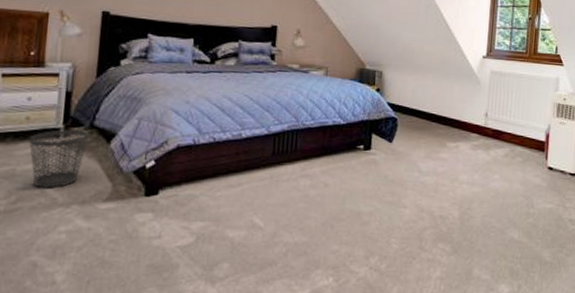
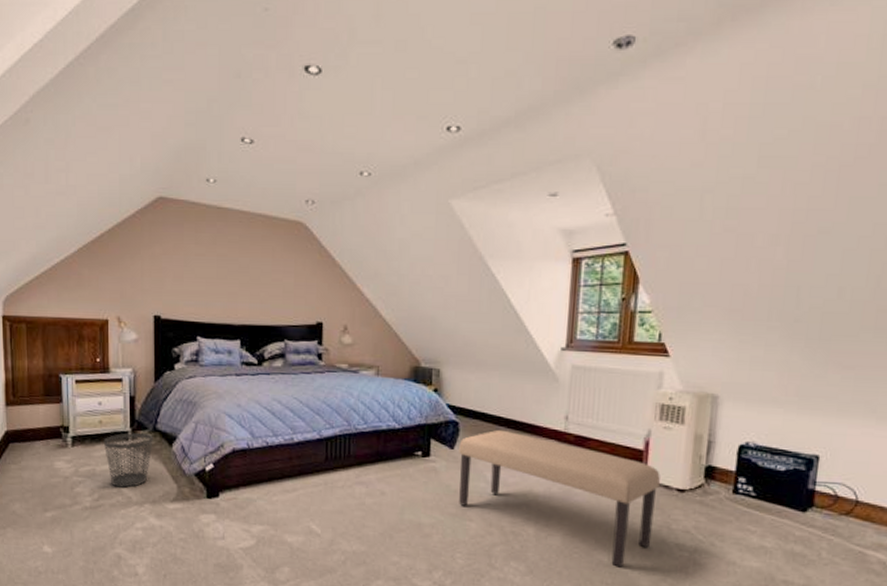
bench: none [395,125,558,243] -> present [459,429,660,568]

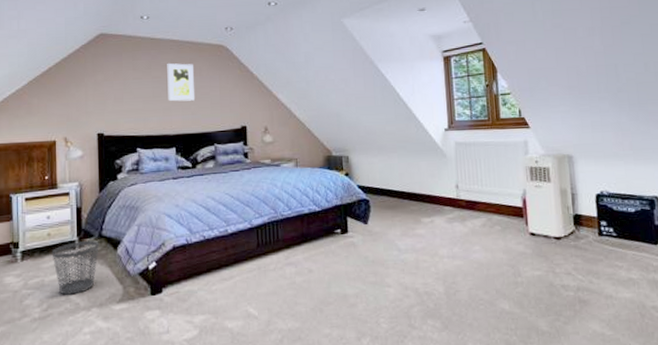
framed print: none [234,240,265,287] -> present [167,63,194,102]
bench: present [459,429,660,568] -> none [372,202,542,313]

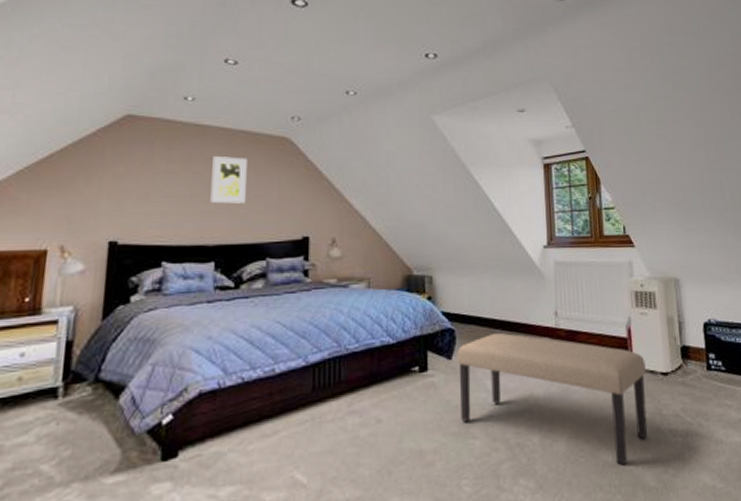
wastebasket: present [51,240,99,296] -> none [20,386,94,467]
bench: none [372,202,542,313] -> present [457,332,648,466]

